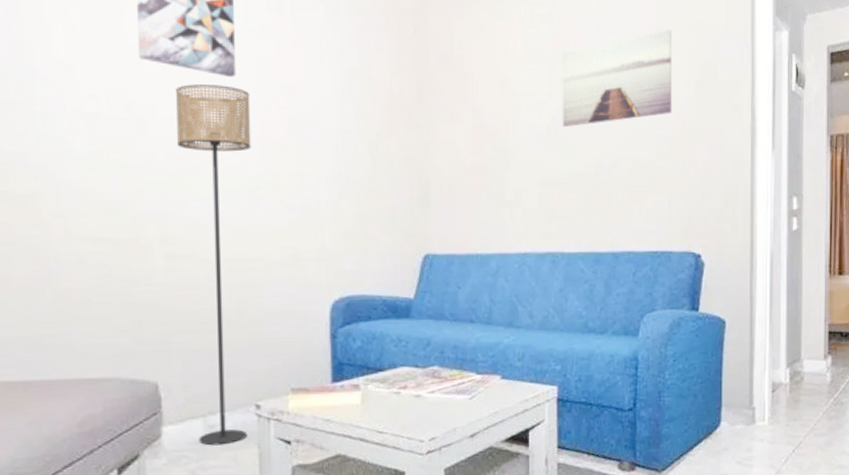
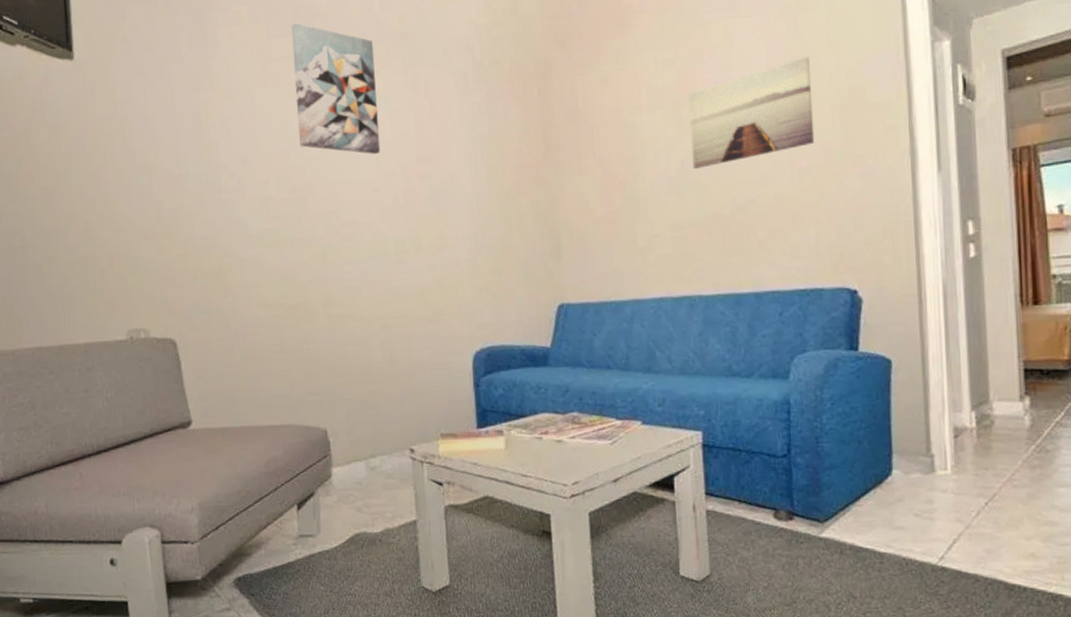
floor lamp: present [175,84,251,446] -> none [330,161,404,486]

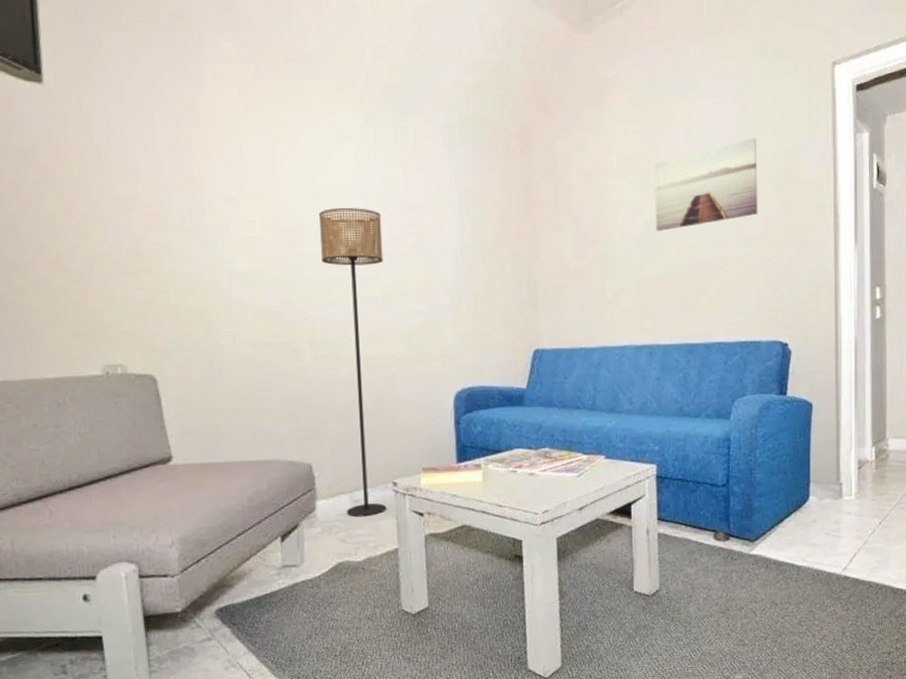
wall art: present [291,22,381,154] -> none [280,65,369,201]
floor lamp: none [330,161,404,486] -> present [318,208,387,517]

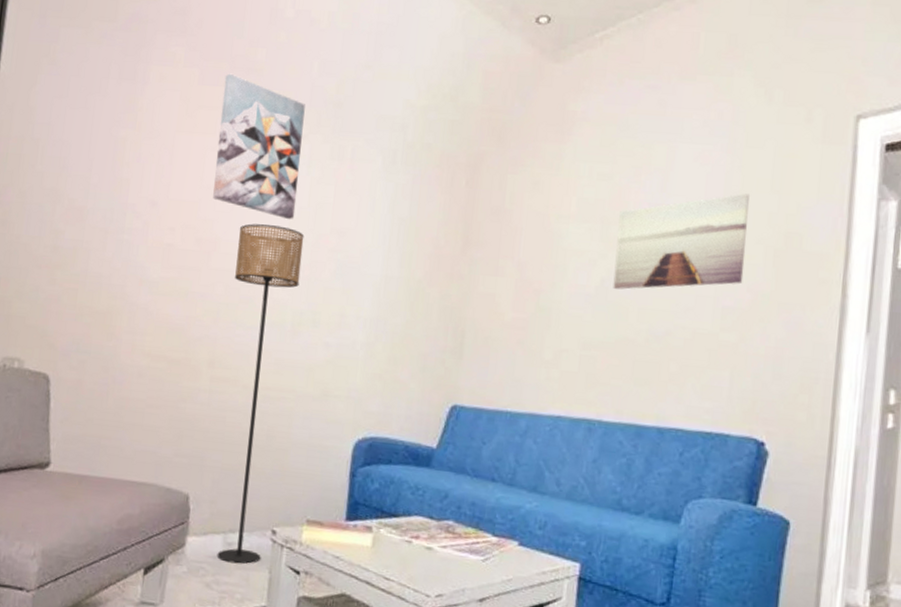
wall art: none [280,65,369,201] -> present [213,73,305,219]

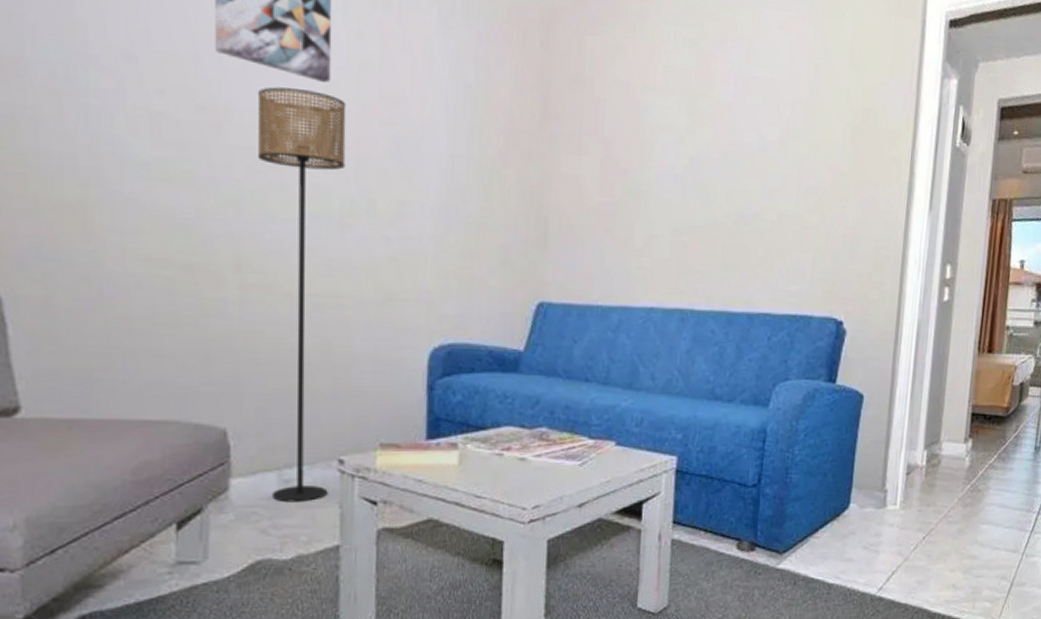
wall art: present [613,193,750,290] -> none [701,66,830,170]

